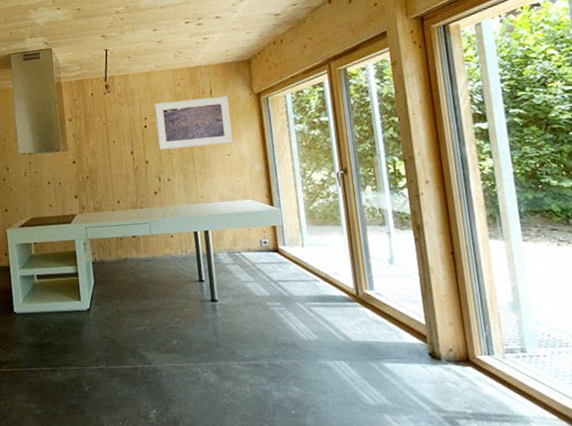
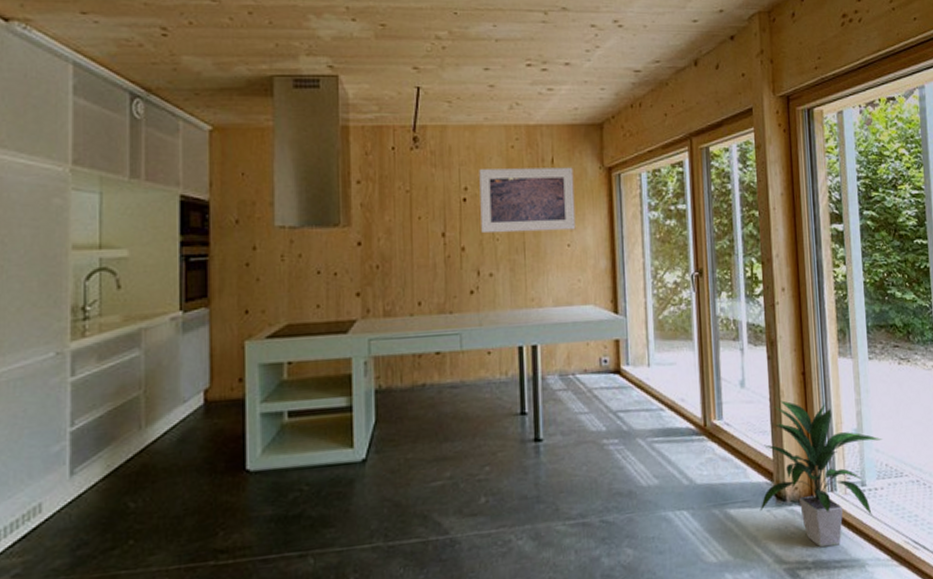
indoor plant: none [415,276,543,402] -> present [760,400,882,548]

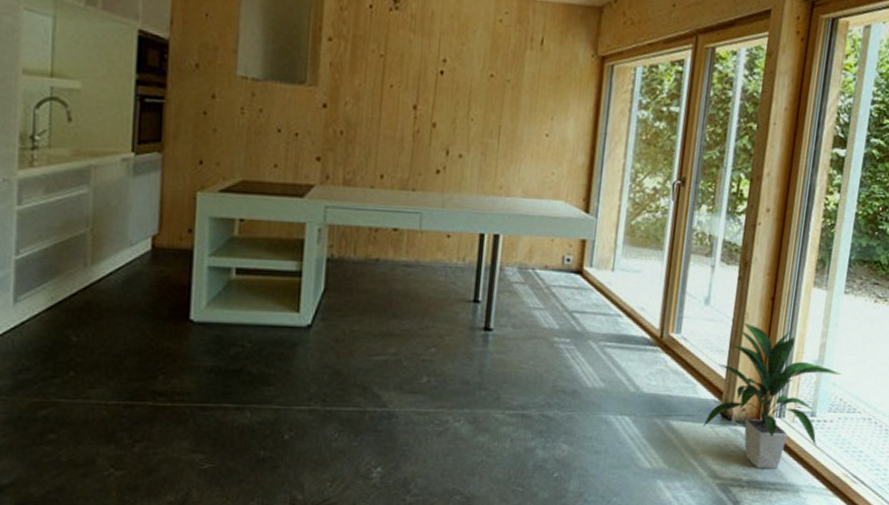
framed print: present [479,167,576,234] -> none [456,41,564,120]

